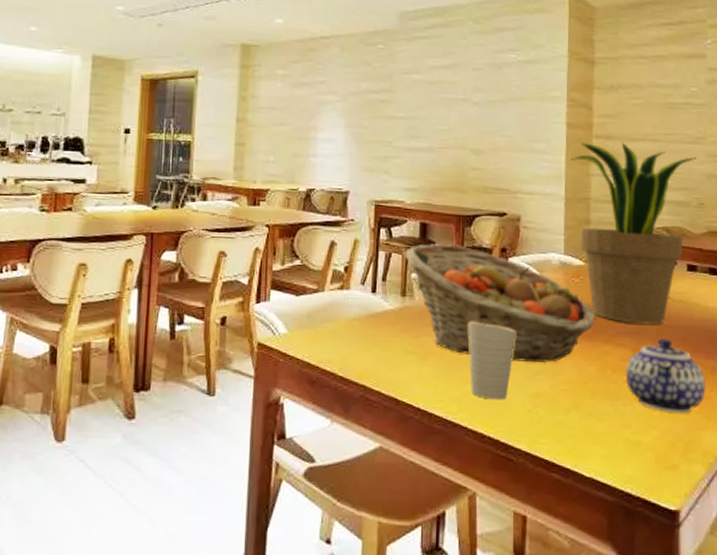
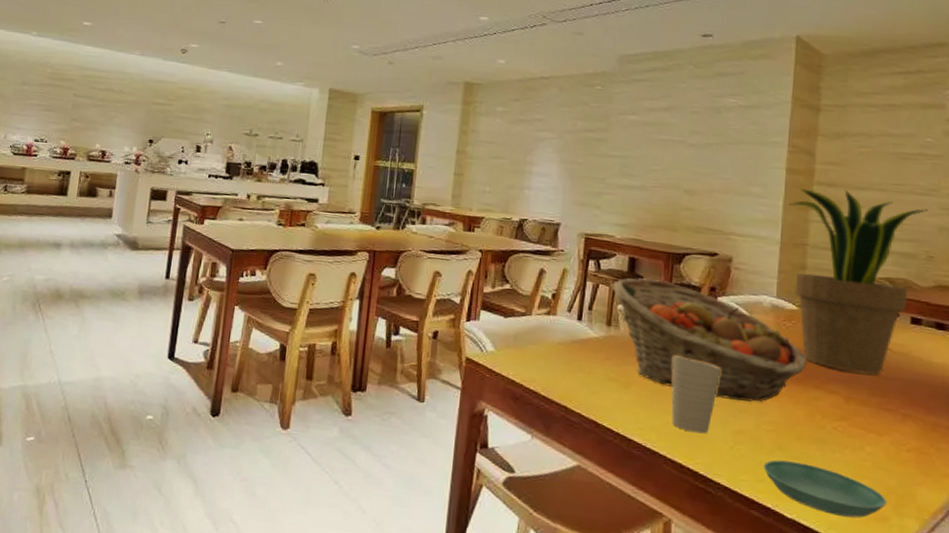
saucer: none [562,419,676,469] -> present [764,460,887,518]
teapot: present [625,337,706,414] -> none [835,388,925,467]

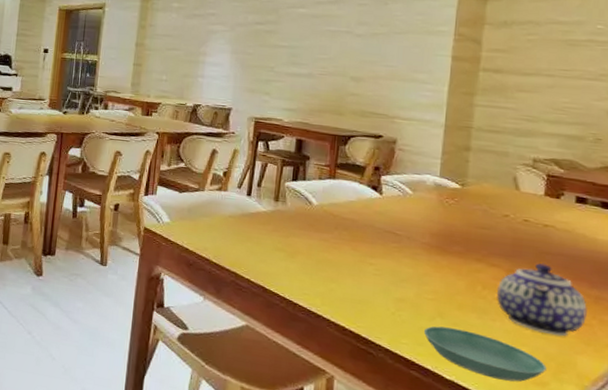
fruit basket: present [611,277,807,402] -> none [279,157,469,273]
cup: present [671,355,722,434] -> none [335,228,385,301]
potted plant: present [789,188,929,375] -> none [454,74,597,250]
teapot: none [835,388,925,467] -> present [496,263,587,337]

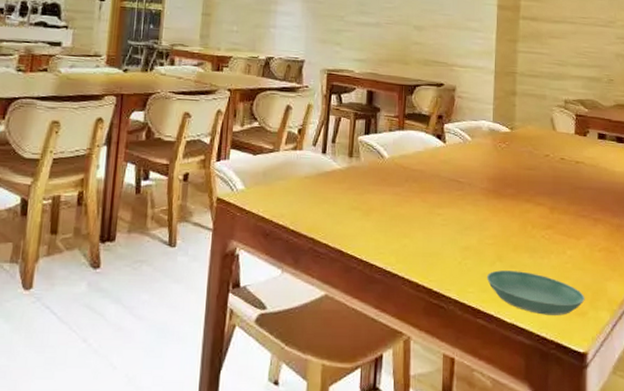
teapot: present [496,263,587,337] -> none [543,197,612,266]

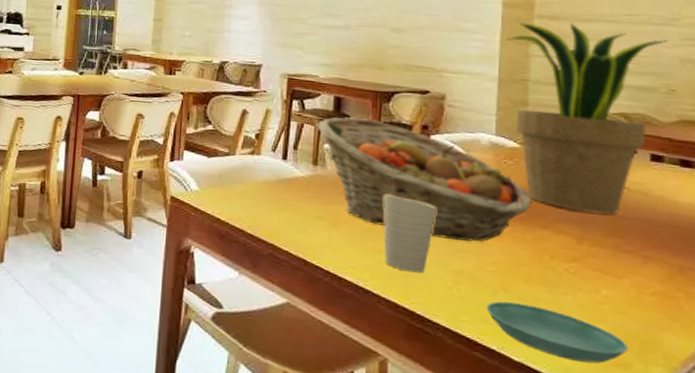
fruit basket: none [352,109,519,219] -> present [317,116,531,242]
cup: none [407,180,450,253] -> present [383,194,437,274]
potted plant: none [501,22,608,186] -> present [507,22,668,215]

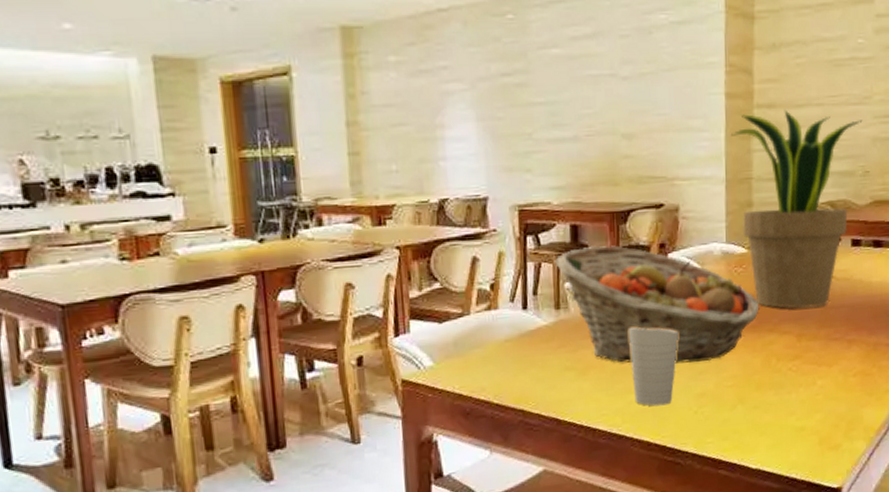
saucer: present [487,301,628,364] -> none [728,411,839,455]

